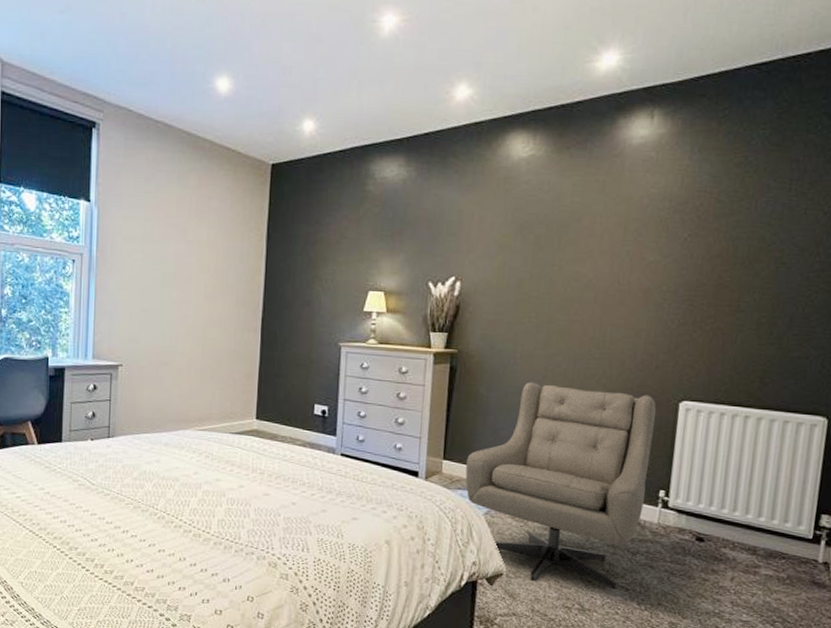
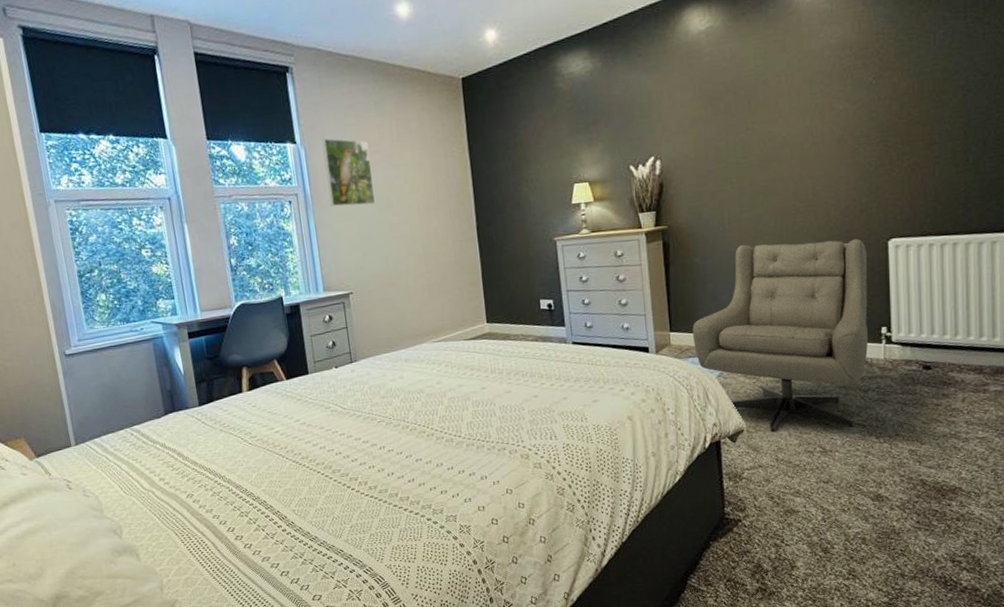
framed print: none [115,202,165,277] -> present [322,138,375,207]

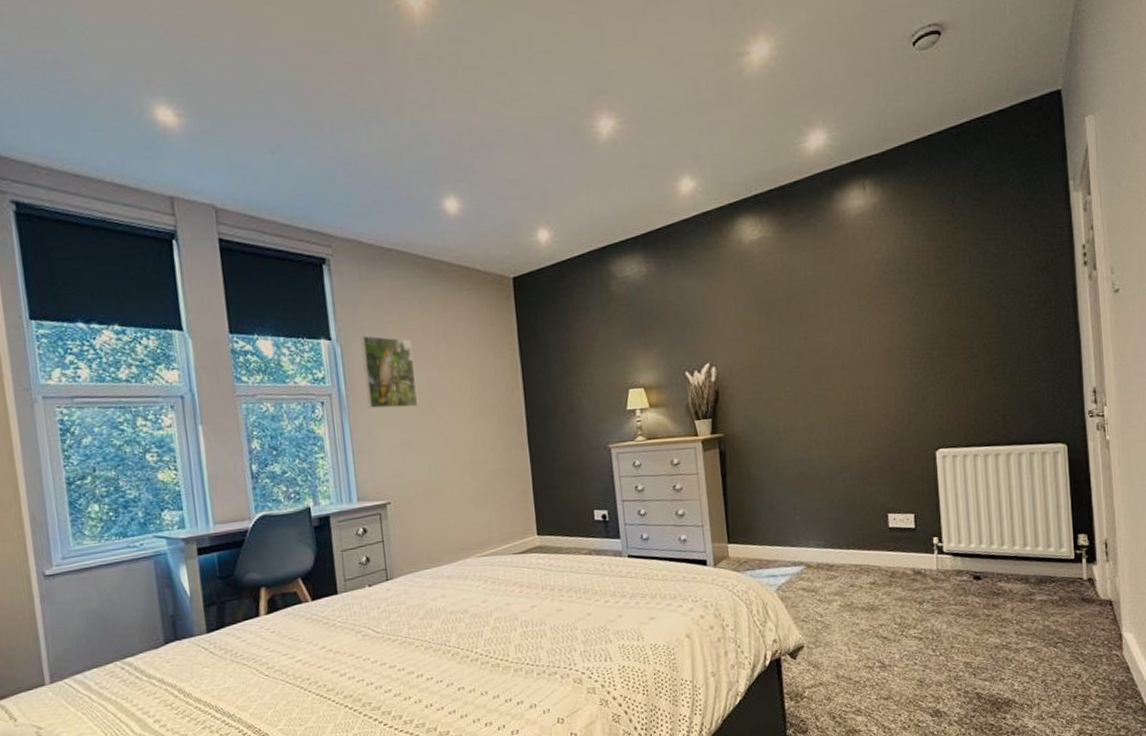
armchair: present [692,238,868,432] -> none [750,448,921,647]

